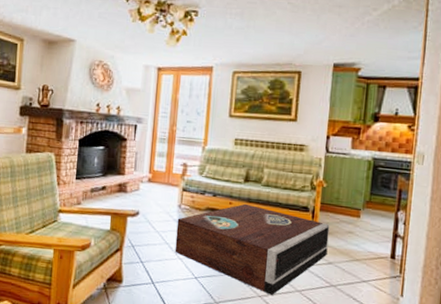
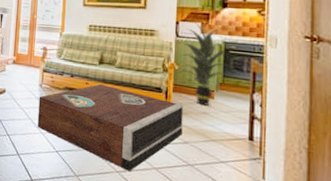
indoor plant: none [325,137,379,225] -> present [176,22,232,106]

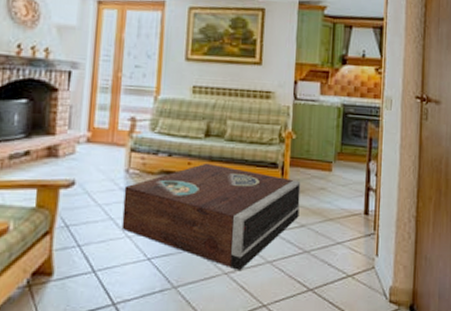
indoor plant: present [176,22,232,106] -> none [294,82,350,180]

